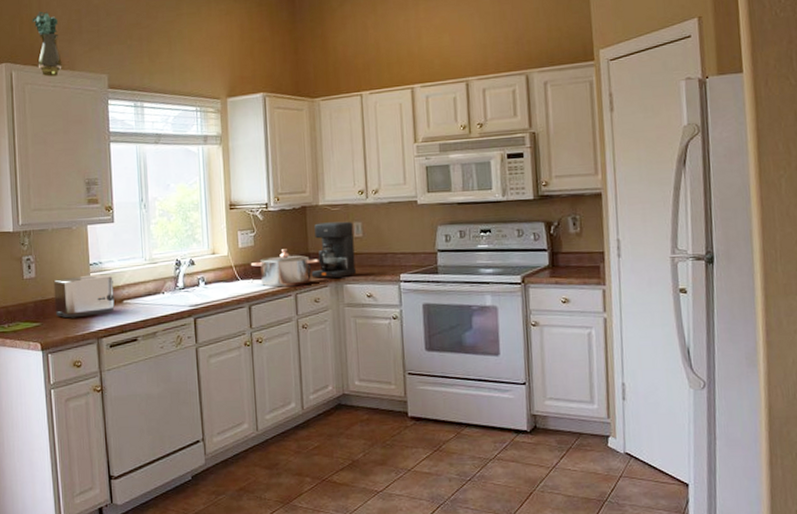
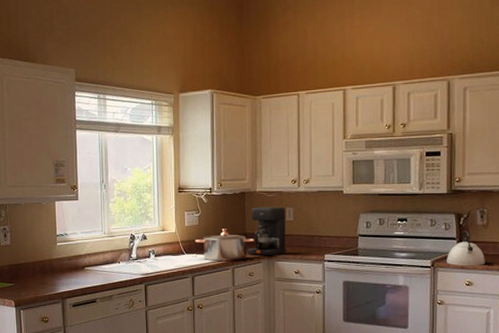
vase: present [32,11,62,78] -> none [9,9,36,70]
toaster: present [53,274,115,319] -> none [26,244,77,281]
kettle: none [538,240,582,281] -> present [447,231,485,267]

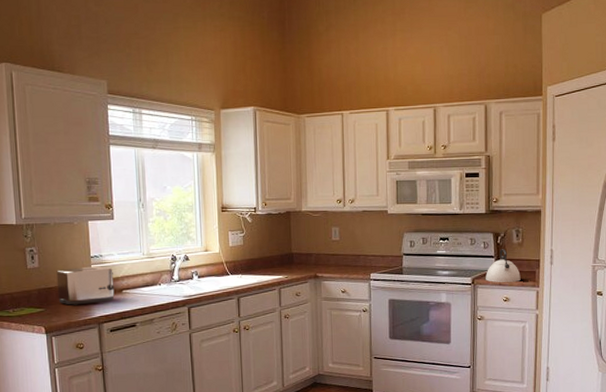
toaster: none [26,244,77,281] -> present [56,266,115,305]
cooking pot: present [194,229,256,262] -> none [239,248,302,282]
coffee maker: present [247,206,287,256] -> none [293,226,334,276]

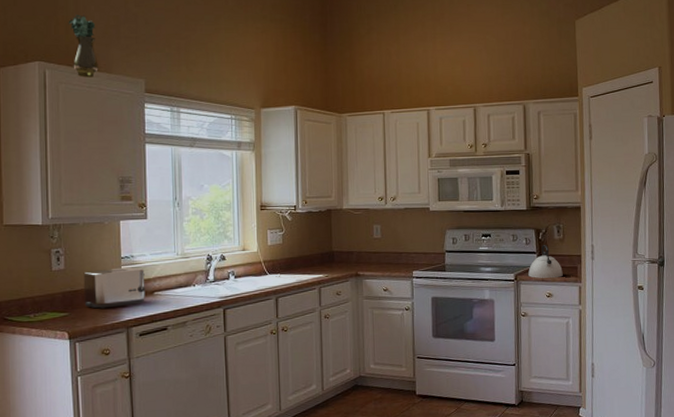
vase: none [31,14,62,80] -> present [68,14,98,79]

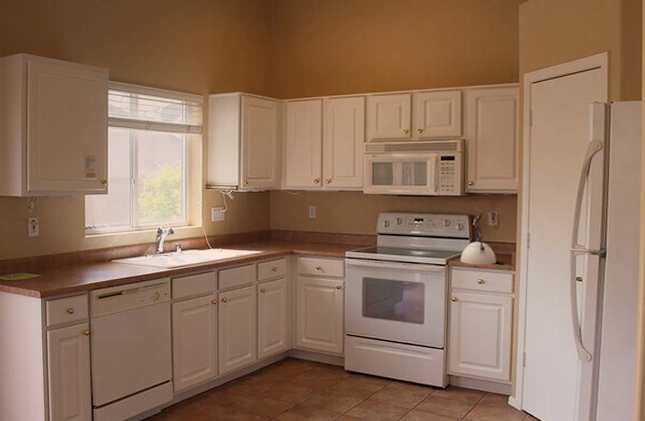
vase: present [68,14,98,79] -> none [47,11,71,68]
toaster: present [83,267,145,309] -> none [54,237,104,272]

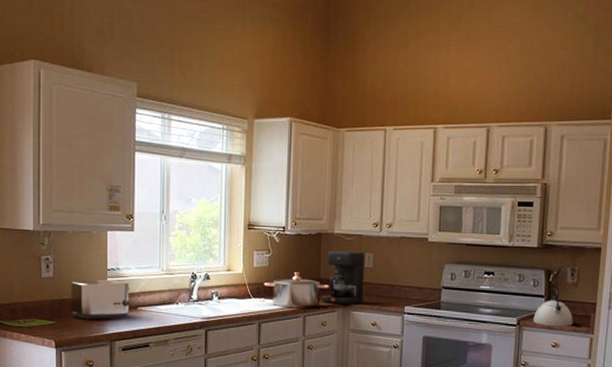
toaster: none [54,237,104,272] -> present [71,279,129,320]
cooking pot: none [220,225,280,257] -> present [263,272,331,309]
coffee maker: none [271,204,310,252] -> present [320,250,365,305]

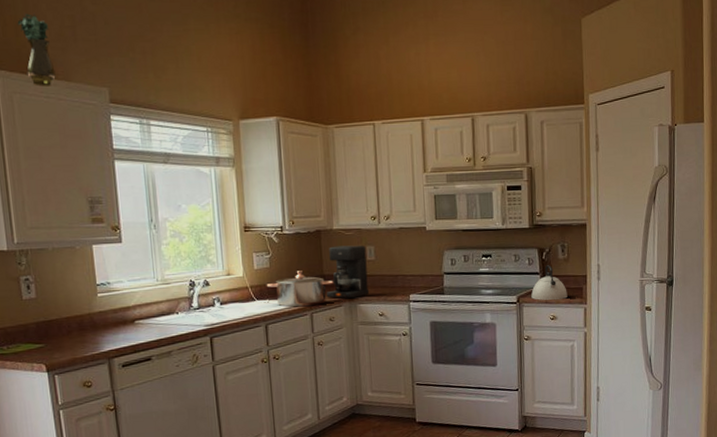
vase: none [63,10,92,80] -> present [17,13,56,88]
toaster: present [71,279,129,320] -> none [57,294,126,340]

